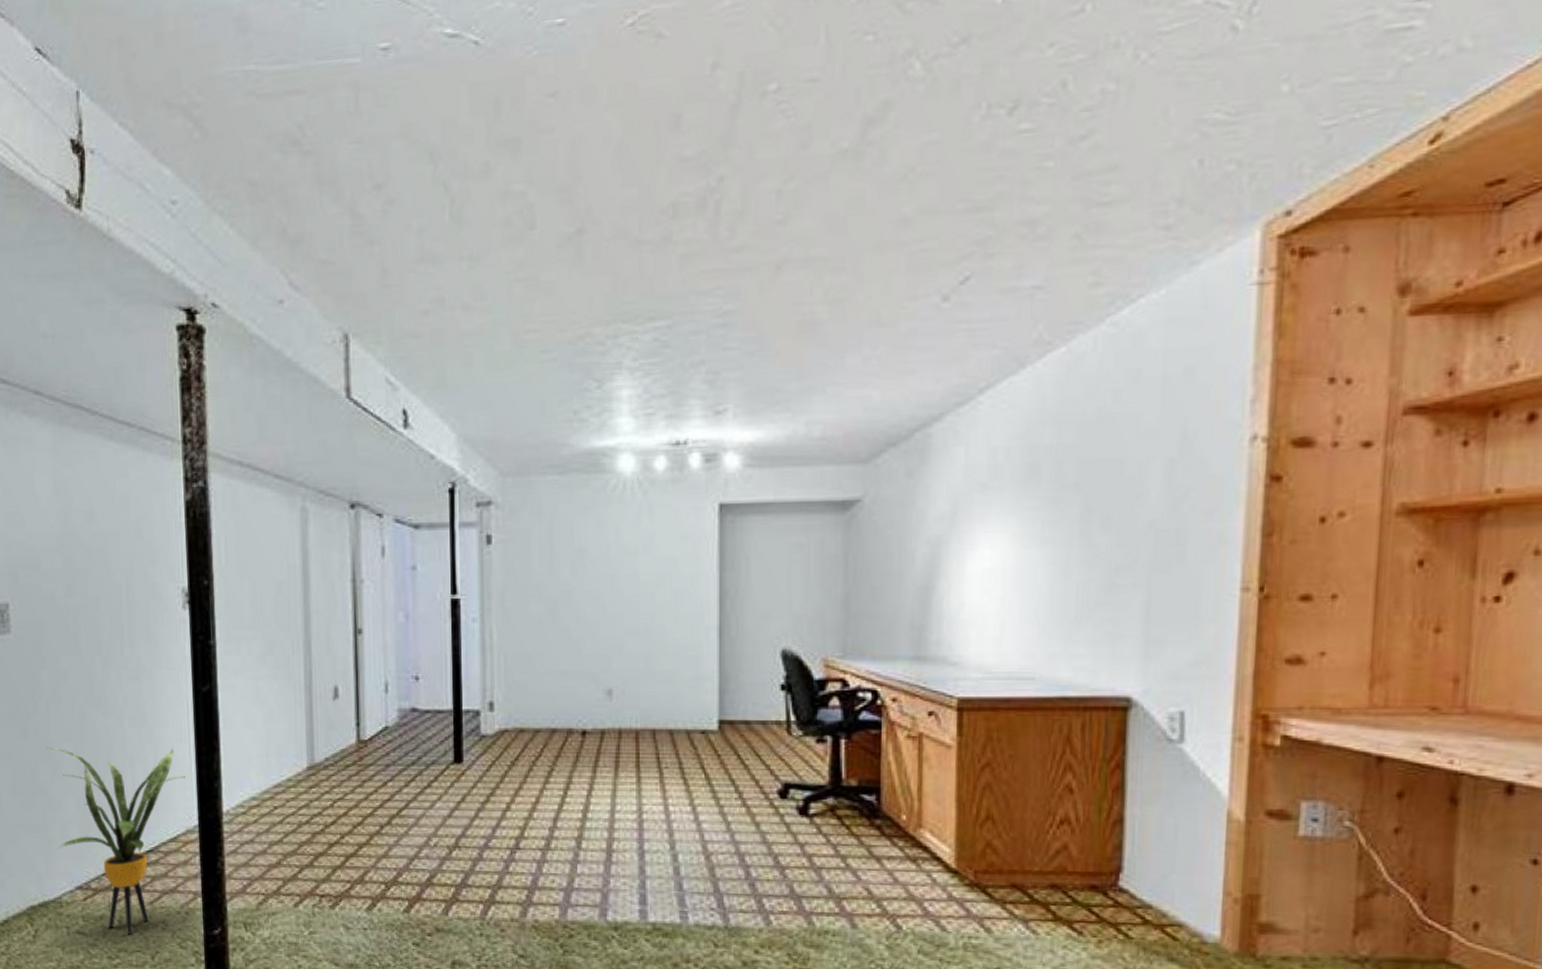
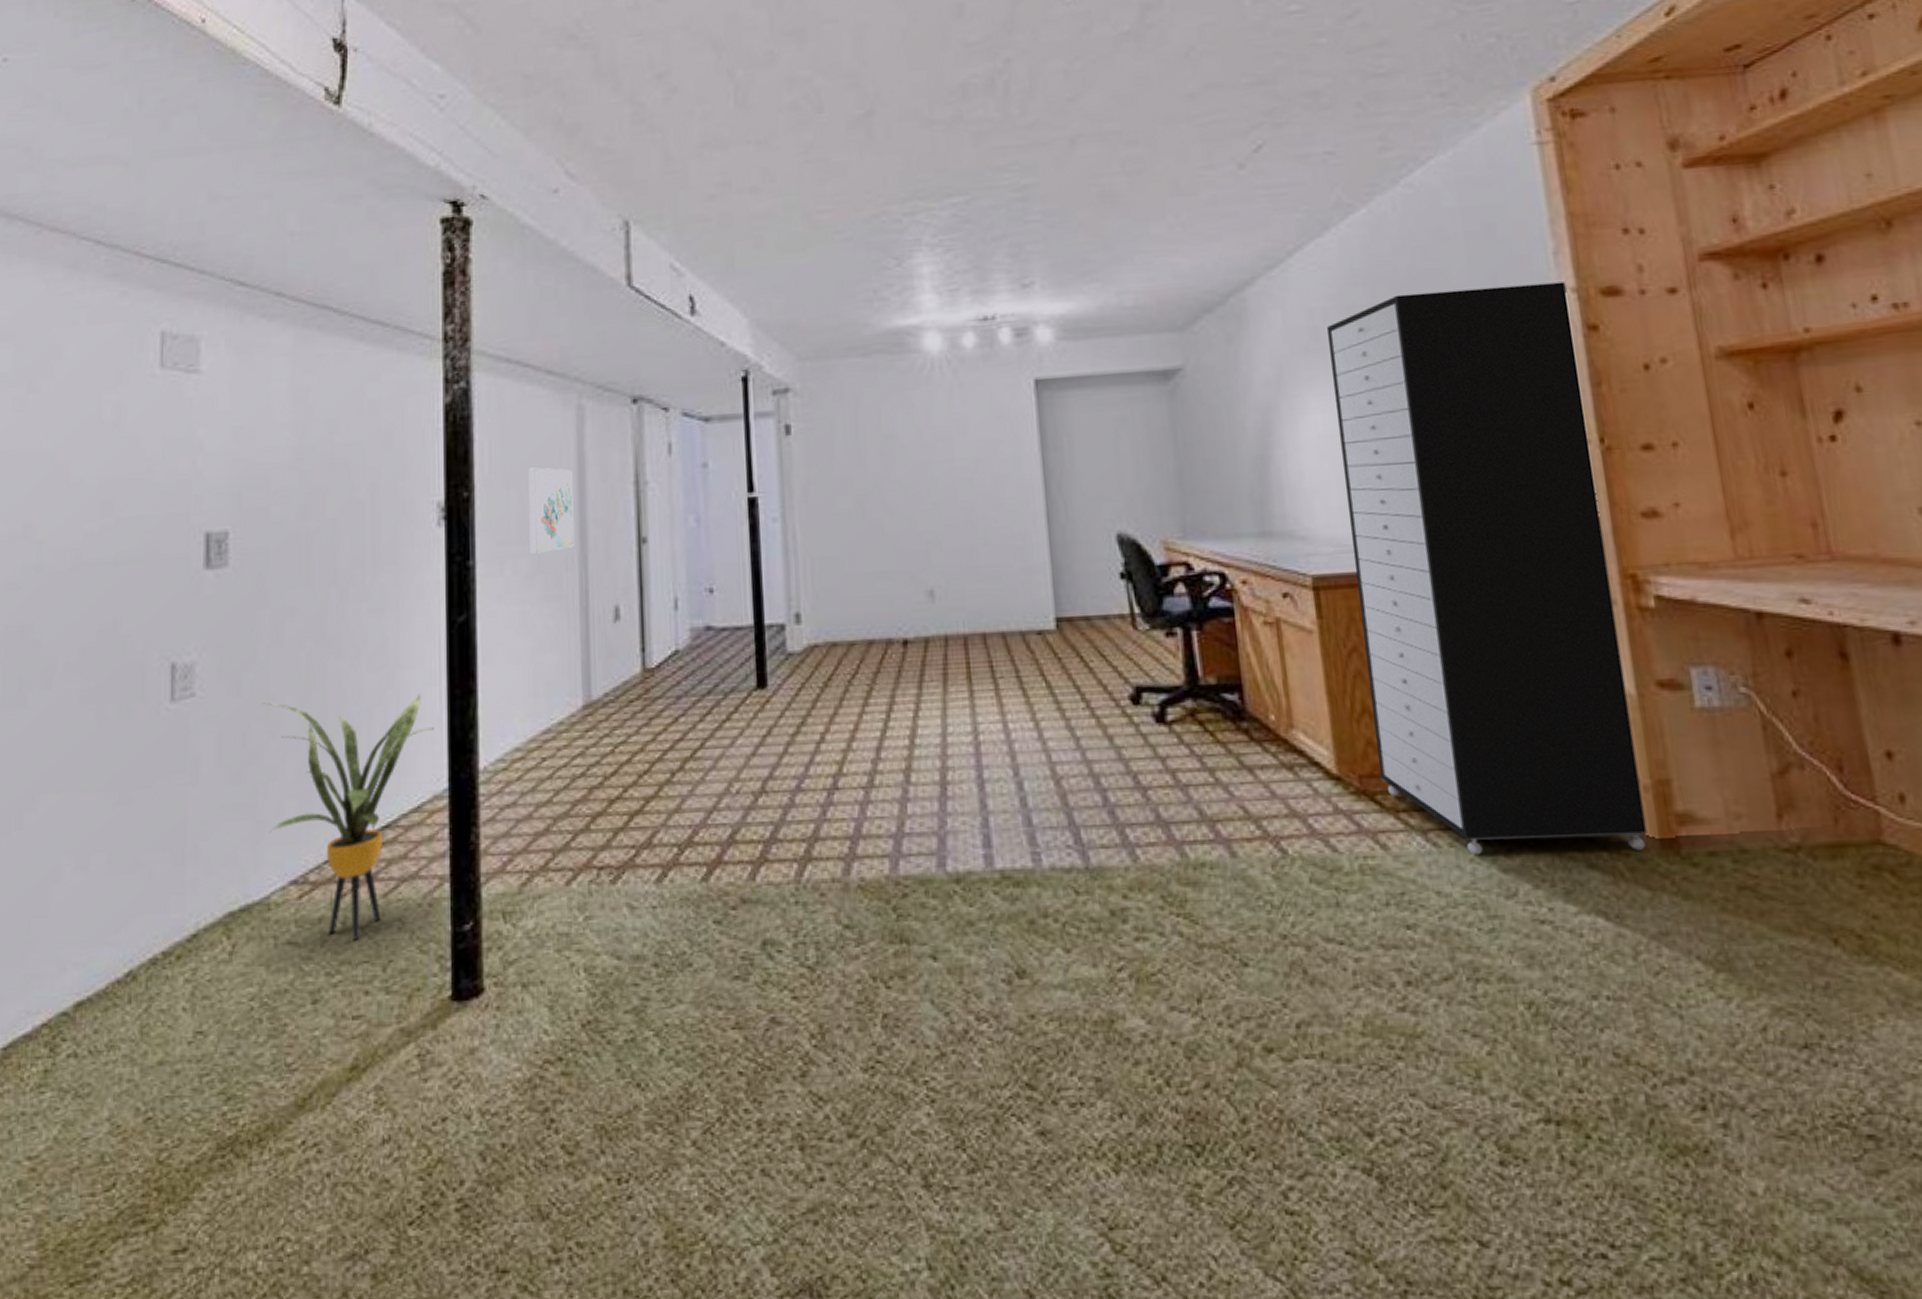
wall art: none [259,562,300,637] -> present [528,467,575,554]
storage cabinet: none [993,430,1257,950] -> present [1326,281,1647,856]

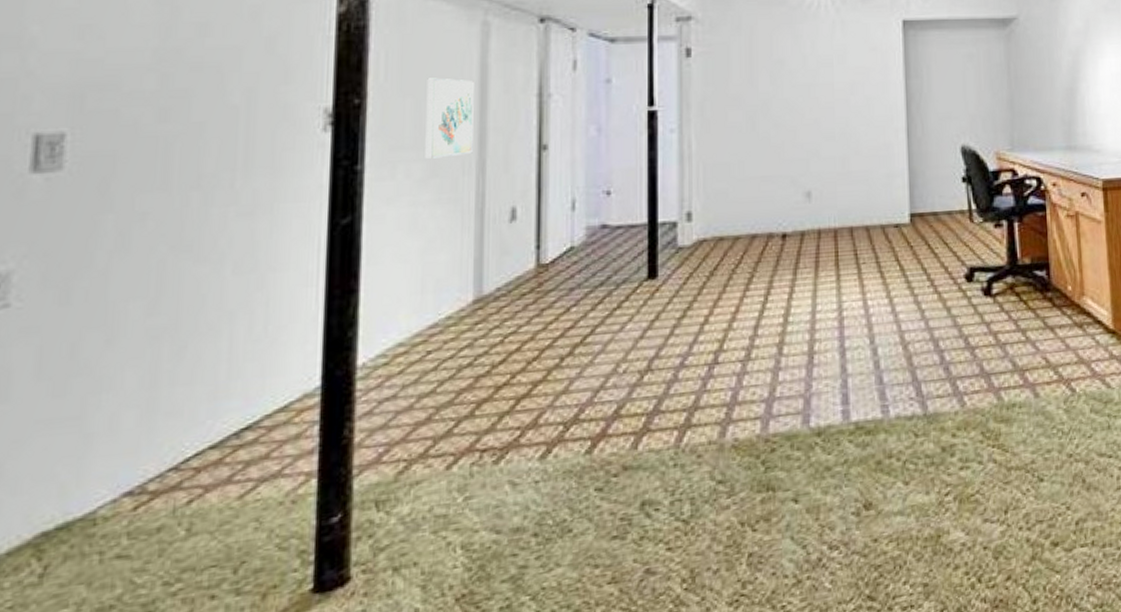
house plant: present [262,693,434,940] -> none [98,294,308,546]

